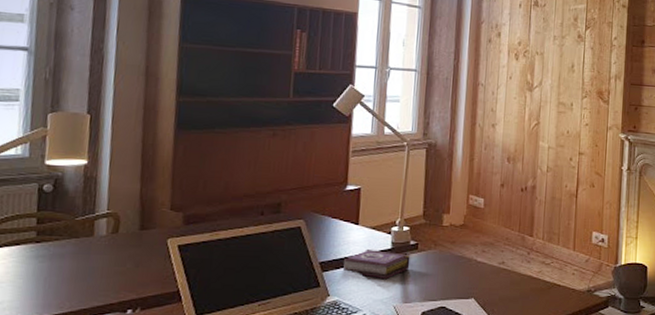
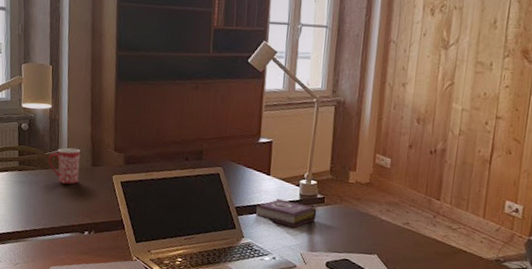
mug: none [79,209,125,254] -> present [48,147,81,184]

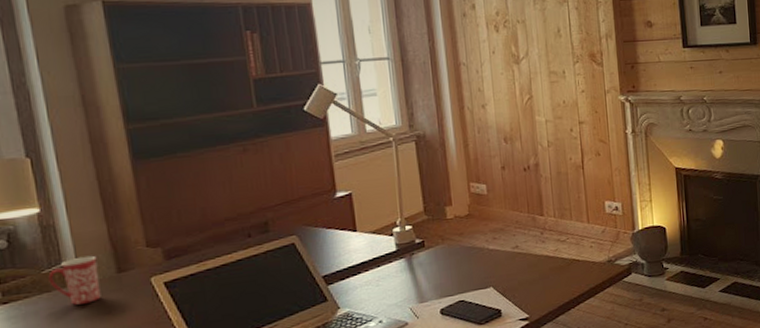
book: present [256,199,317,229] -> none [347,253,419,284]

